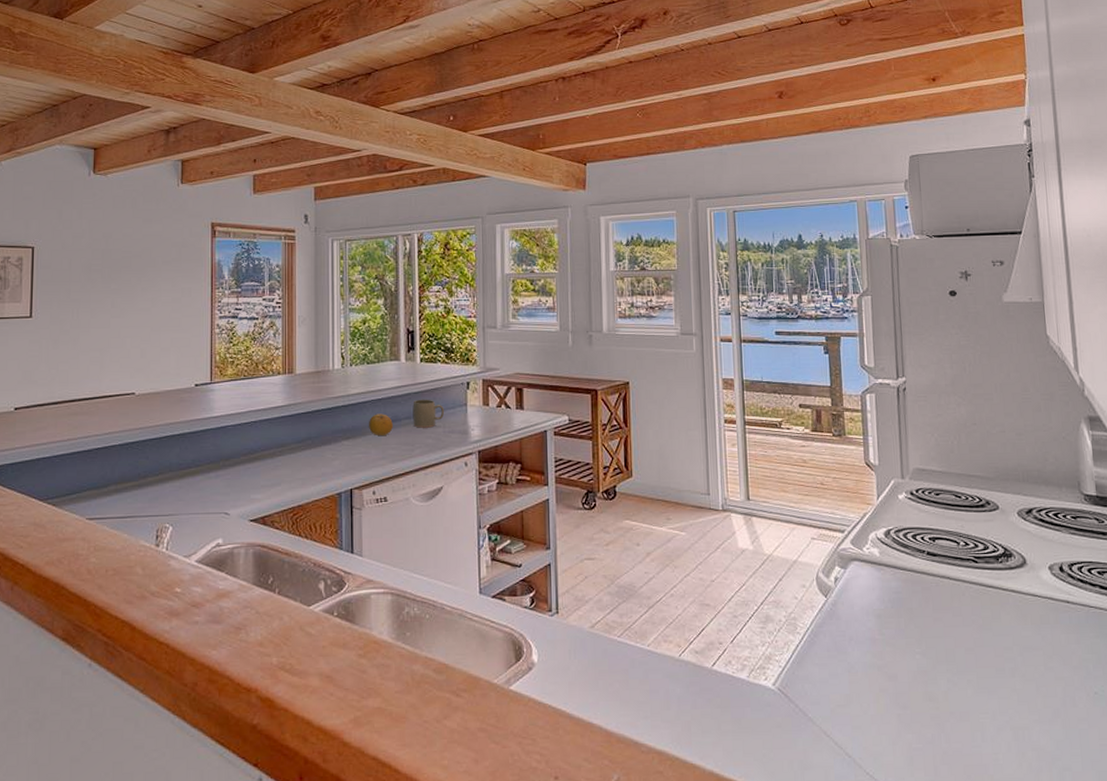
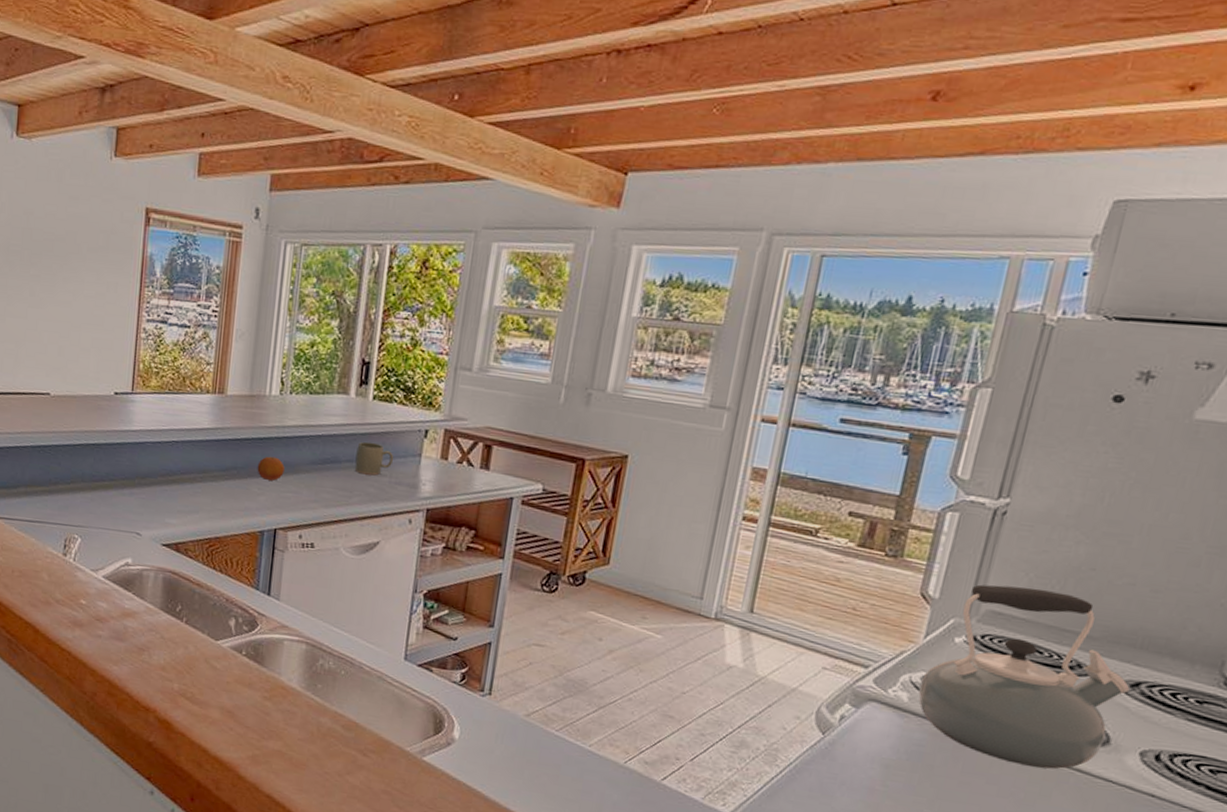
fruit: none [329,423,353,445] -> present [257,456,285,481]
fruit: present [369,413,393,436] -> none [303,451,332,477]
kettle: none [884,446,1027,595] -> present [918,584,1131,769]

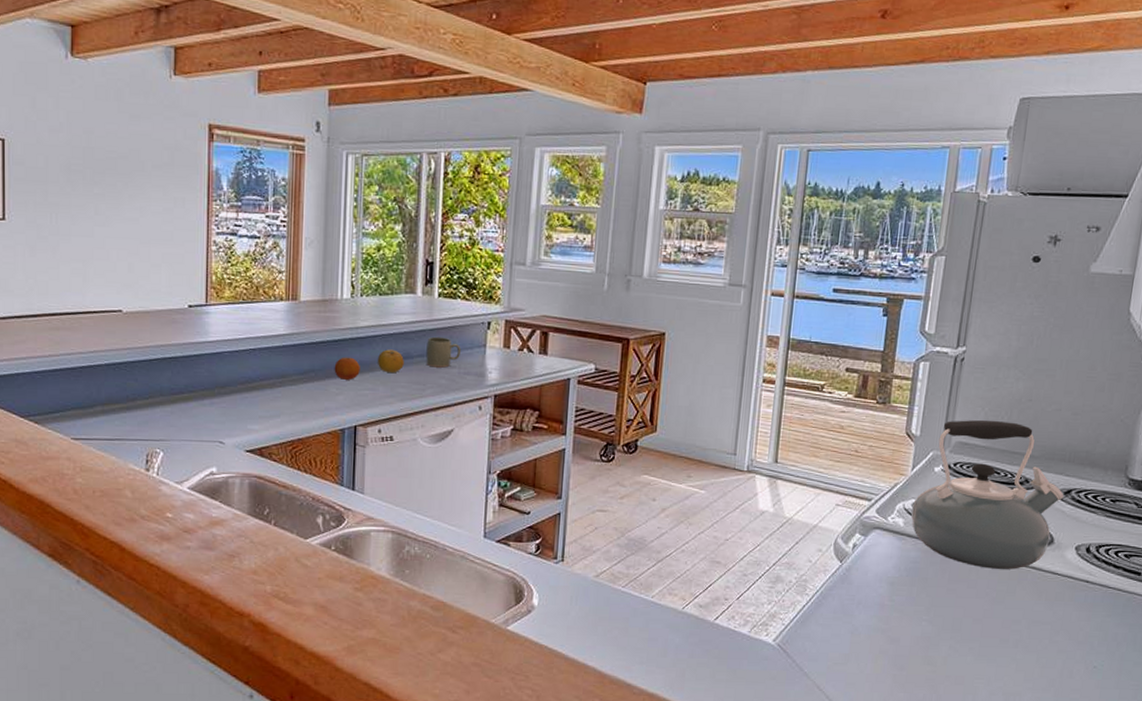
fruit: none [303,451,332,477] -> present [378,349,404,374]

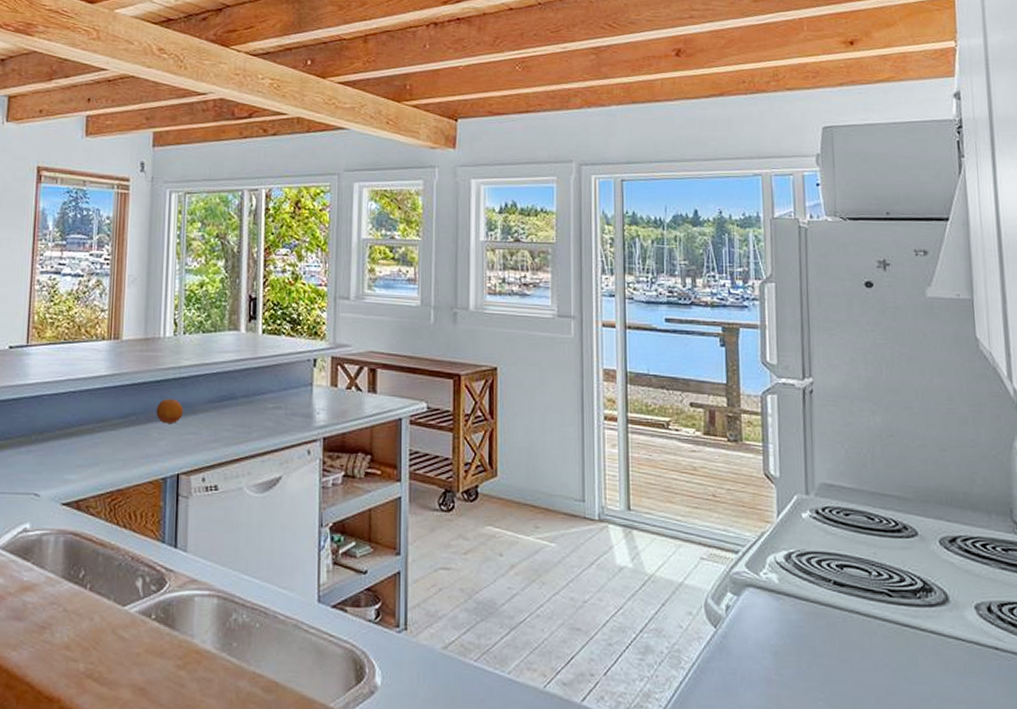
fruit: present [378,349,404,374] -> none [201,389,228,416]
mug: present [426,336,462,368] -> none [251,375,288,409]
kettle: present [911,420,1064,569] -> none [784,458,950,634]

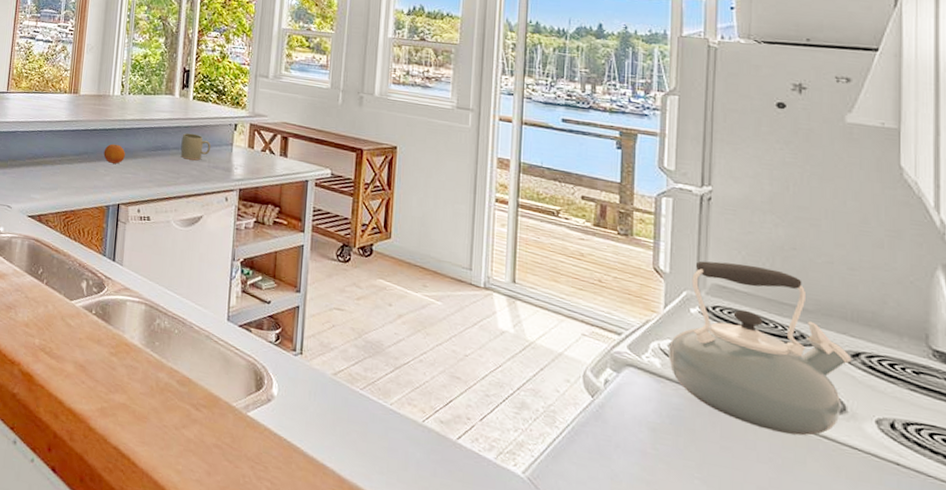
mug: none [251,375,288,409] -> present [180,133,211,161]
kettle: none [784,458,950,634] -> present [667,260,852,436]

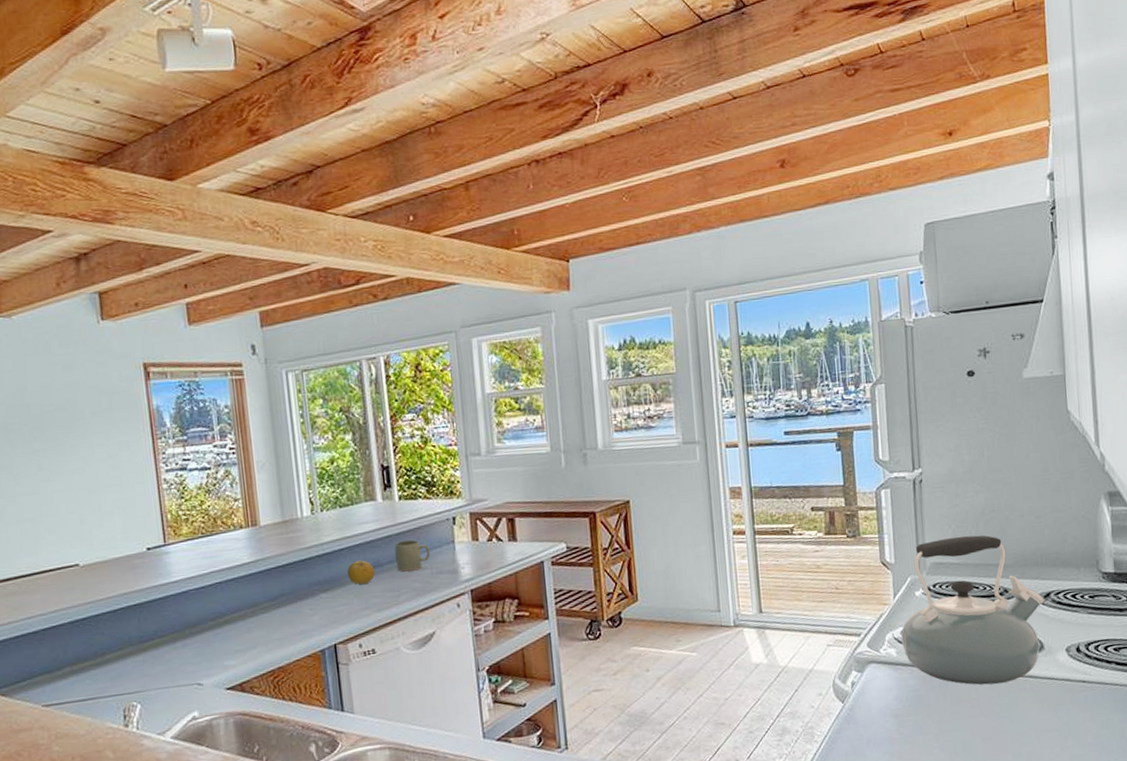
fruit: present [103,143,125,164] -> none [304,575,332,599]
fruit: none [140,140,162,162] -> present [347,560,375,585]

